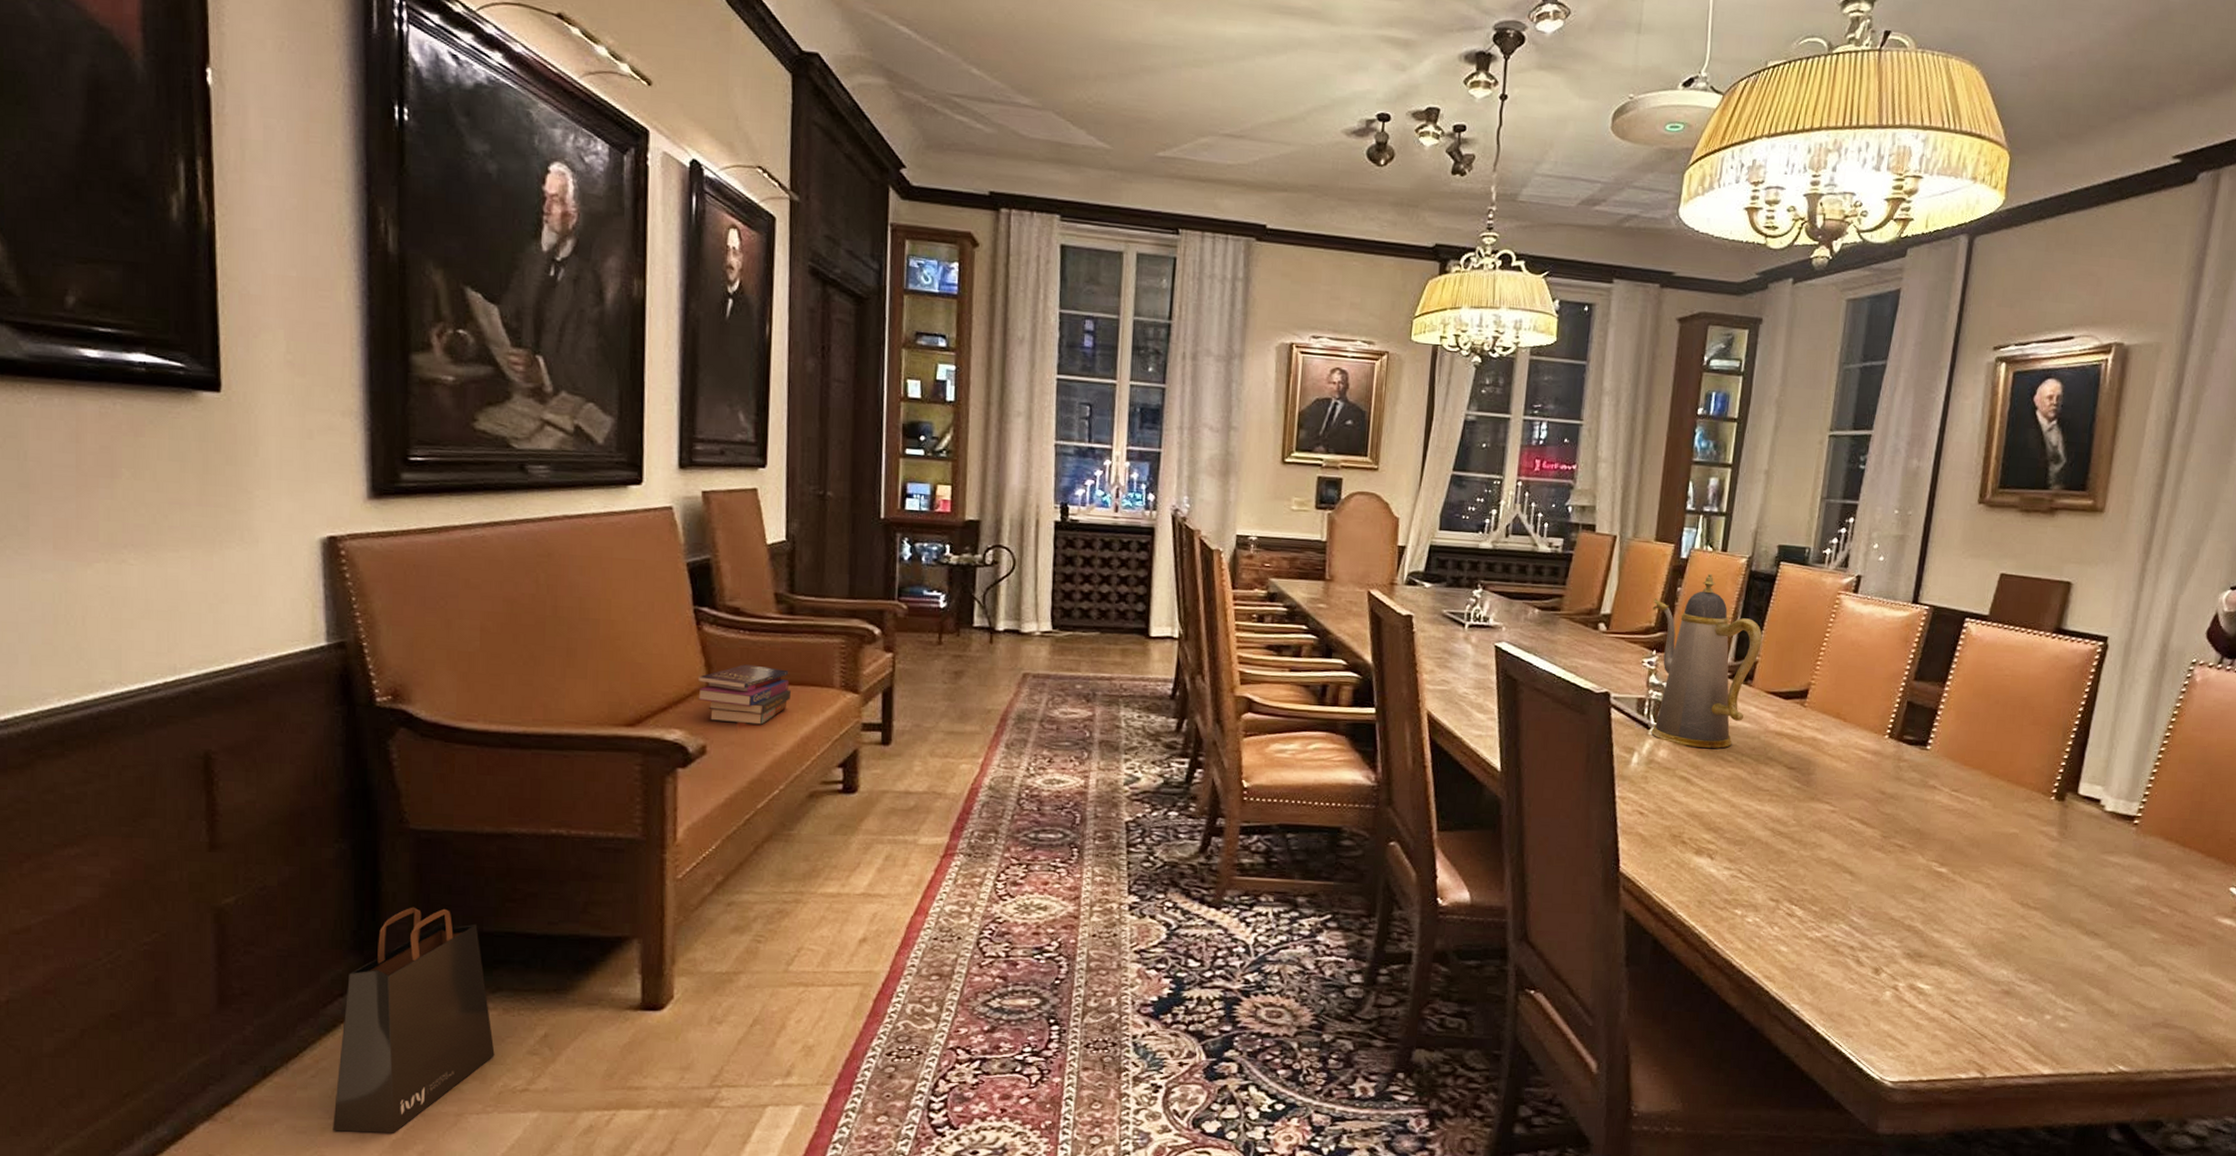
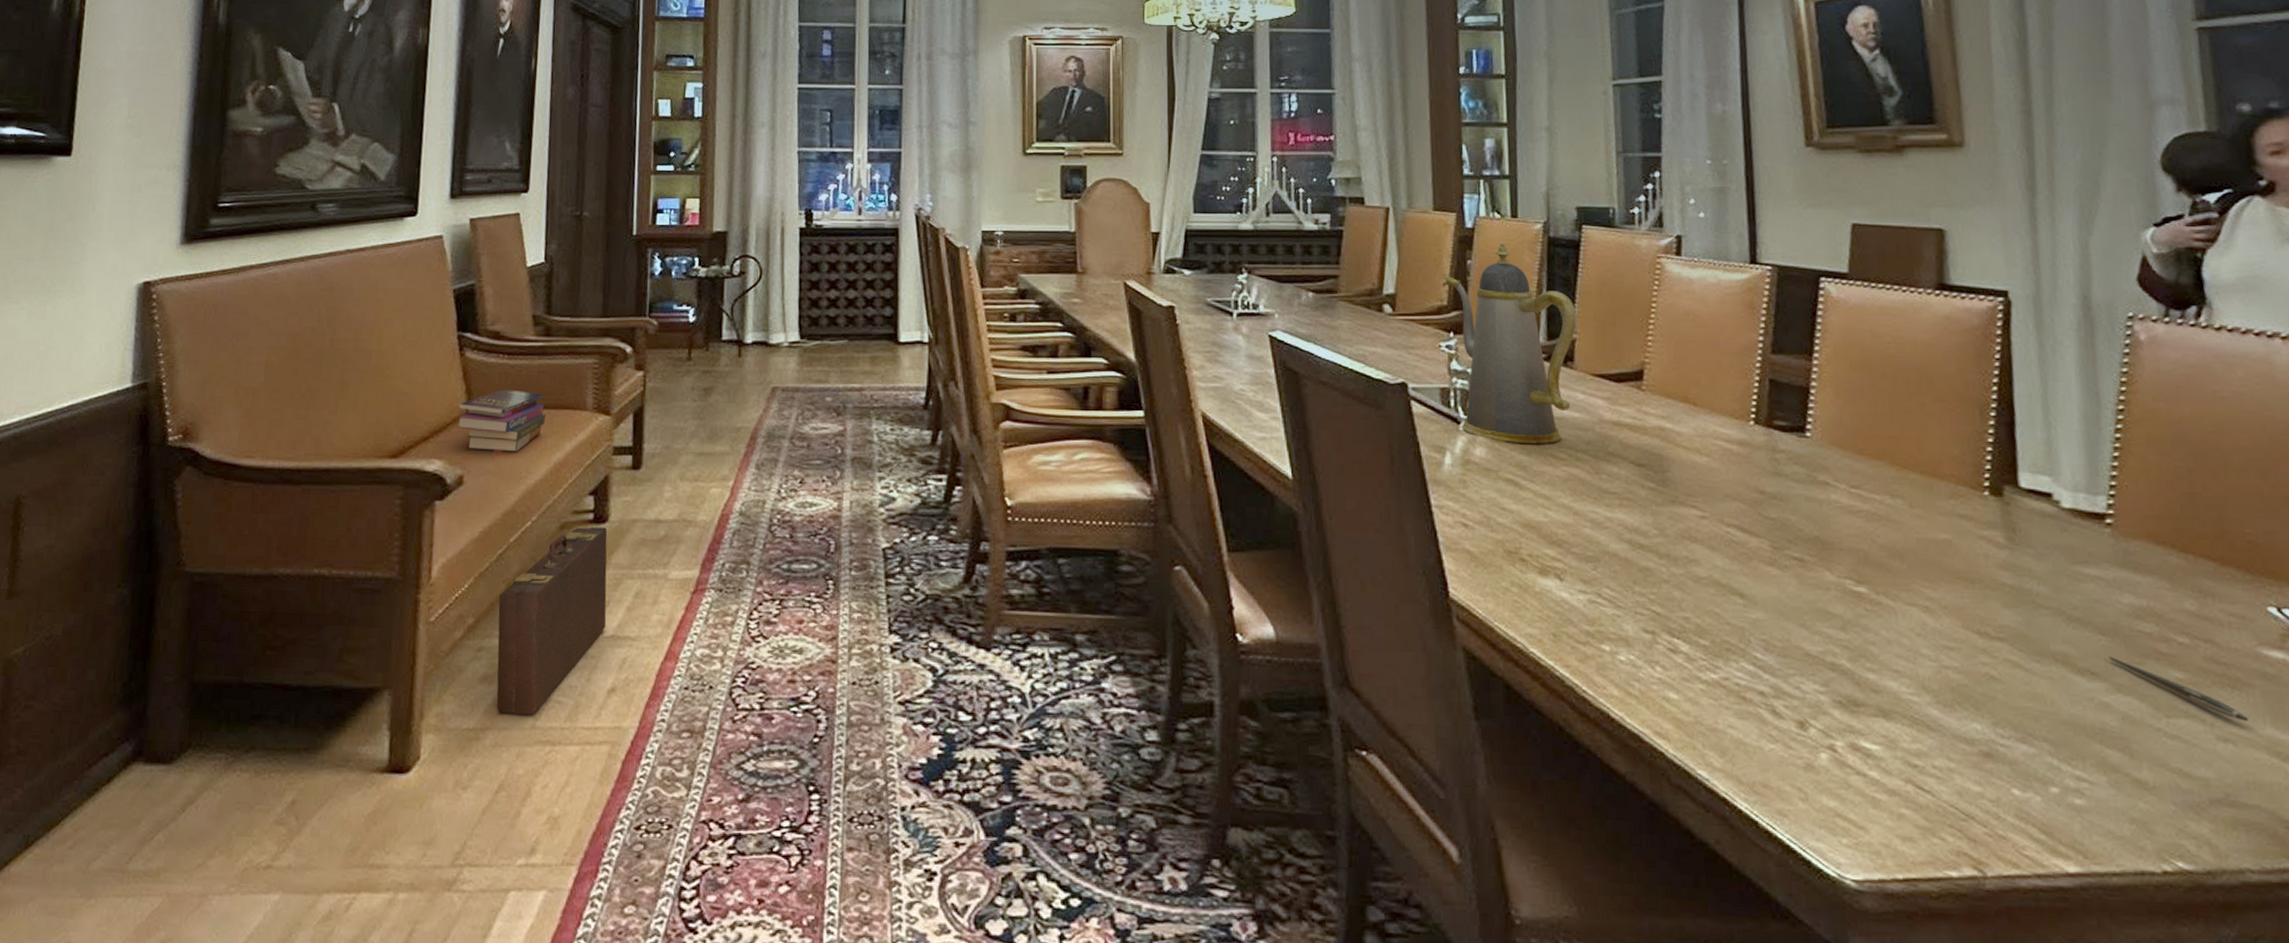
shopping bag: present [332,907,495,1133] -> none [82,656,243,917]
briefcase: none [747,796,857,961] -> present [496,526,608,716]
pen: none [2110,922,2194,969] -> present [2109,657,2248,722]

